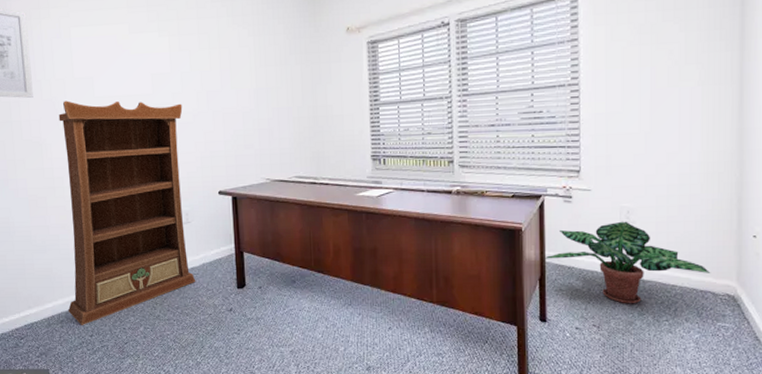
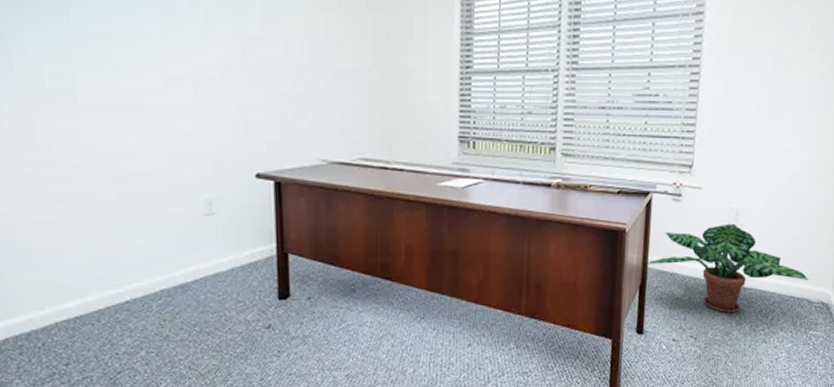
bookcase: present [58,100,196,325] -> none [12,34,222,351]

